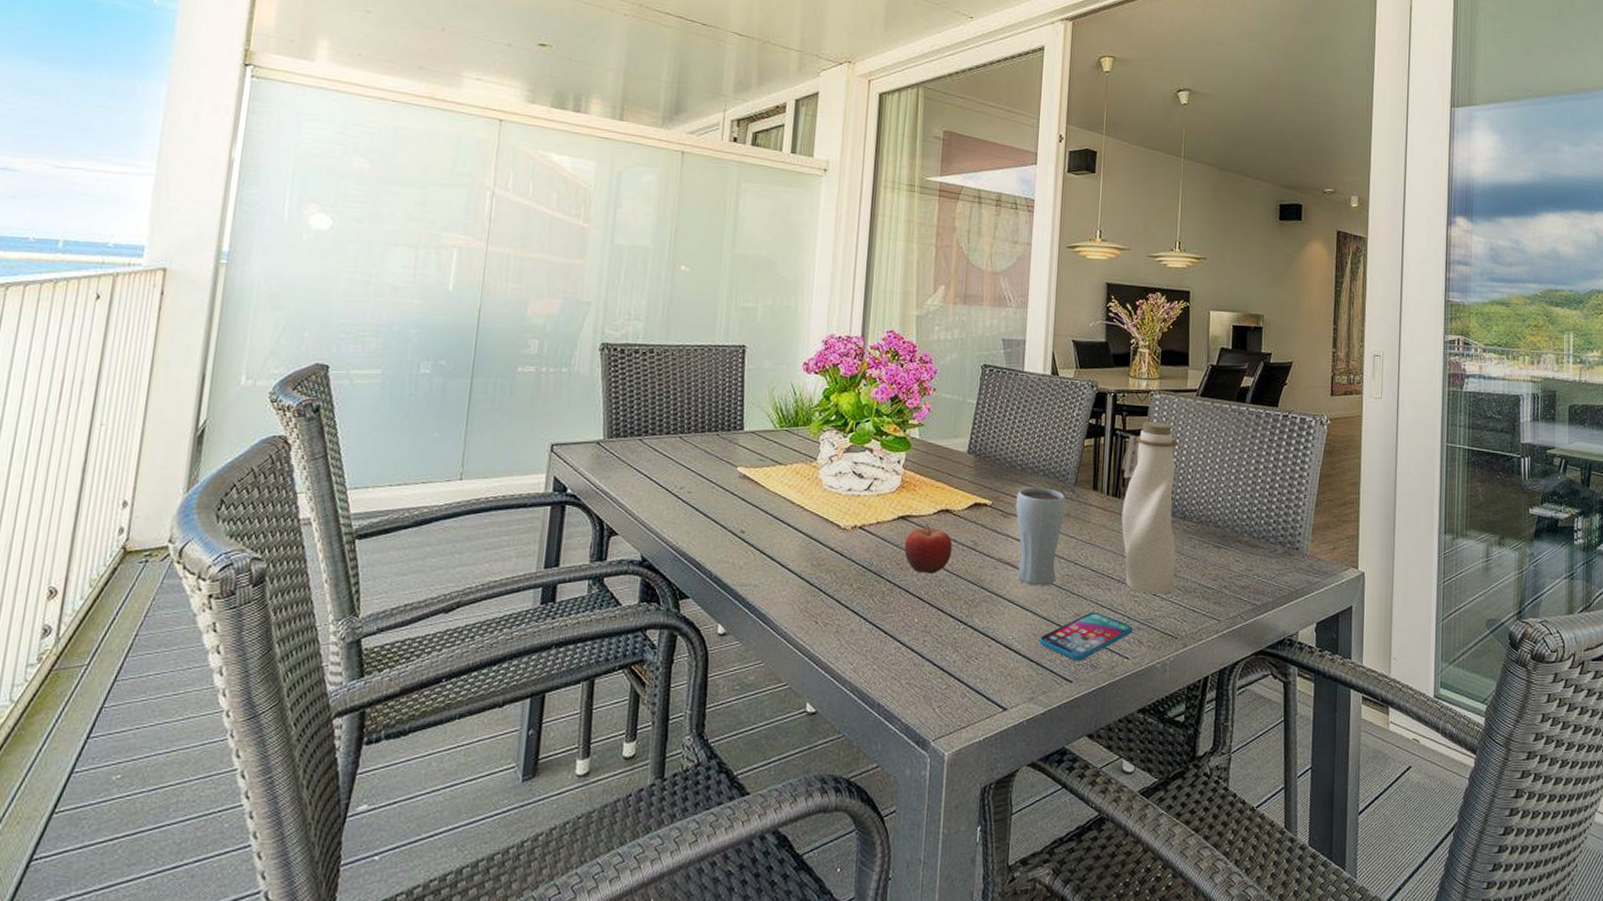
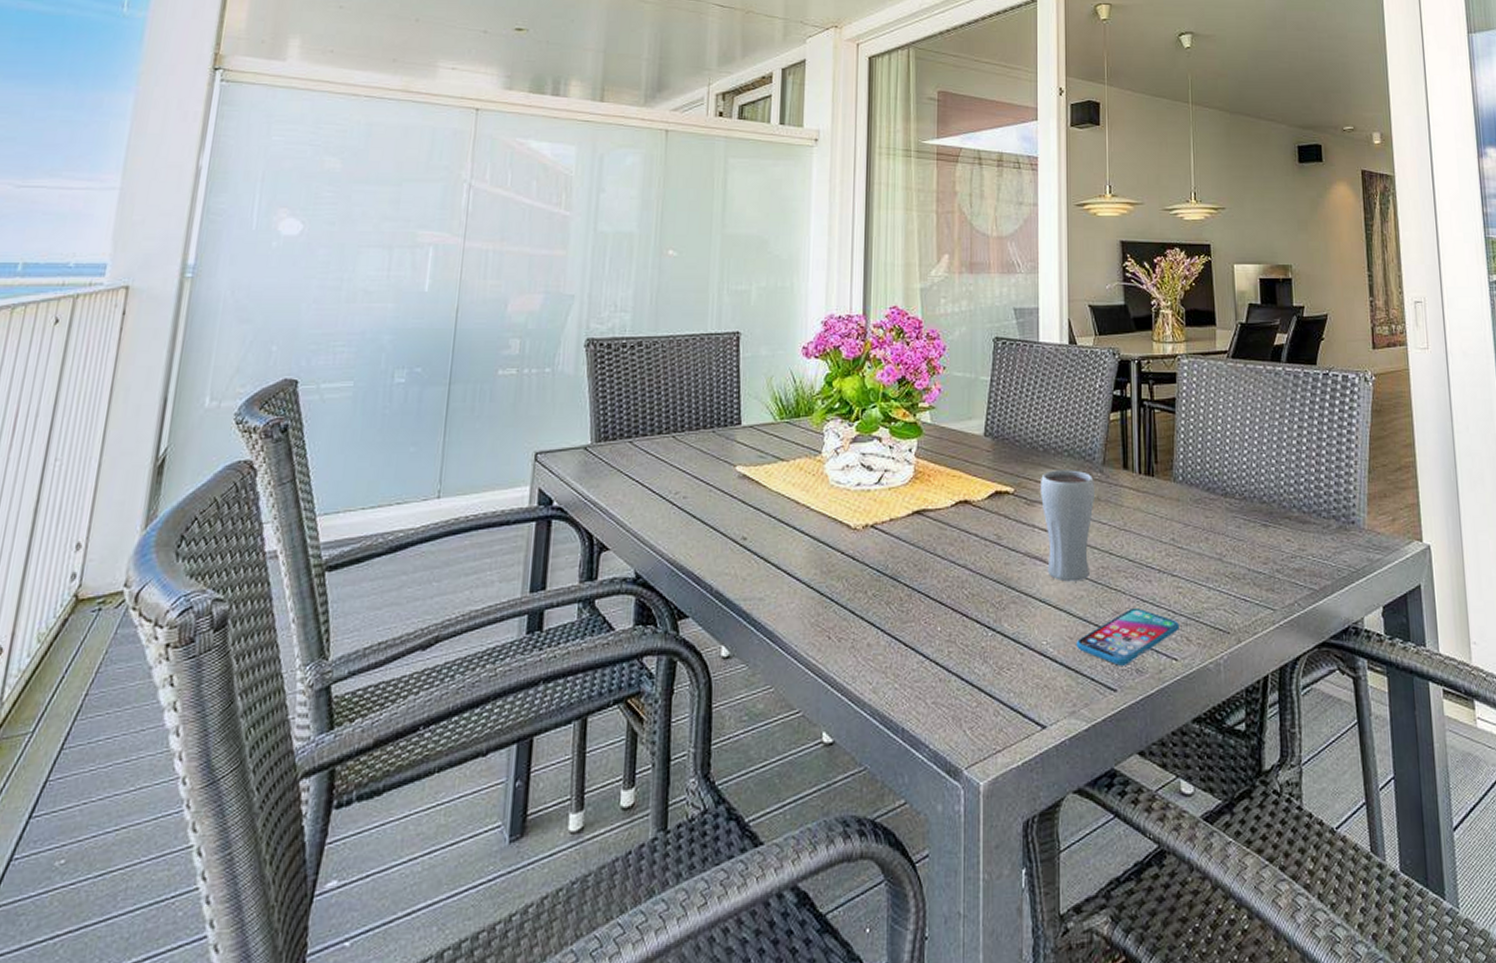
fruit: present [904,524,952,574] -> none [922,518,974,575]
water bottle: present [1121,422,1178,595] -> none [1152,390,1222,584]

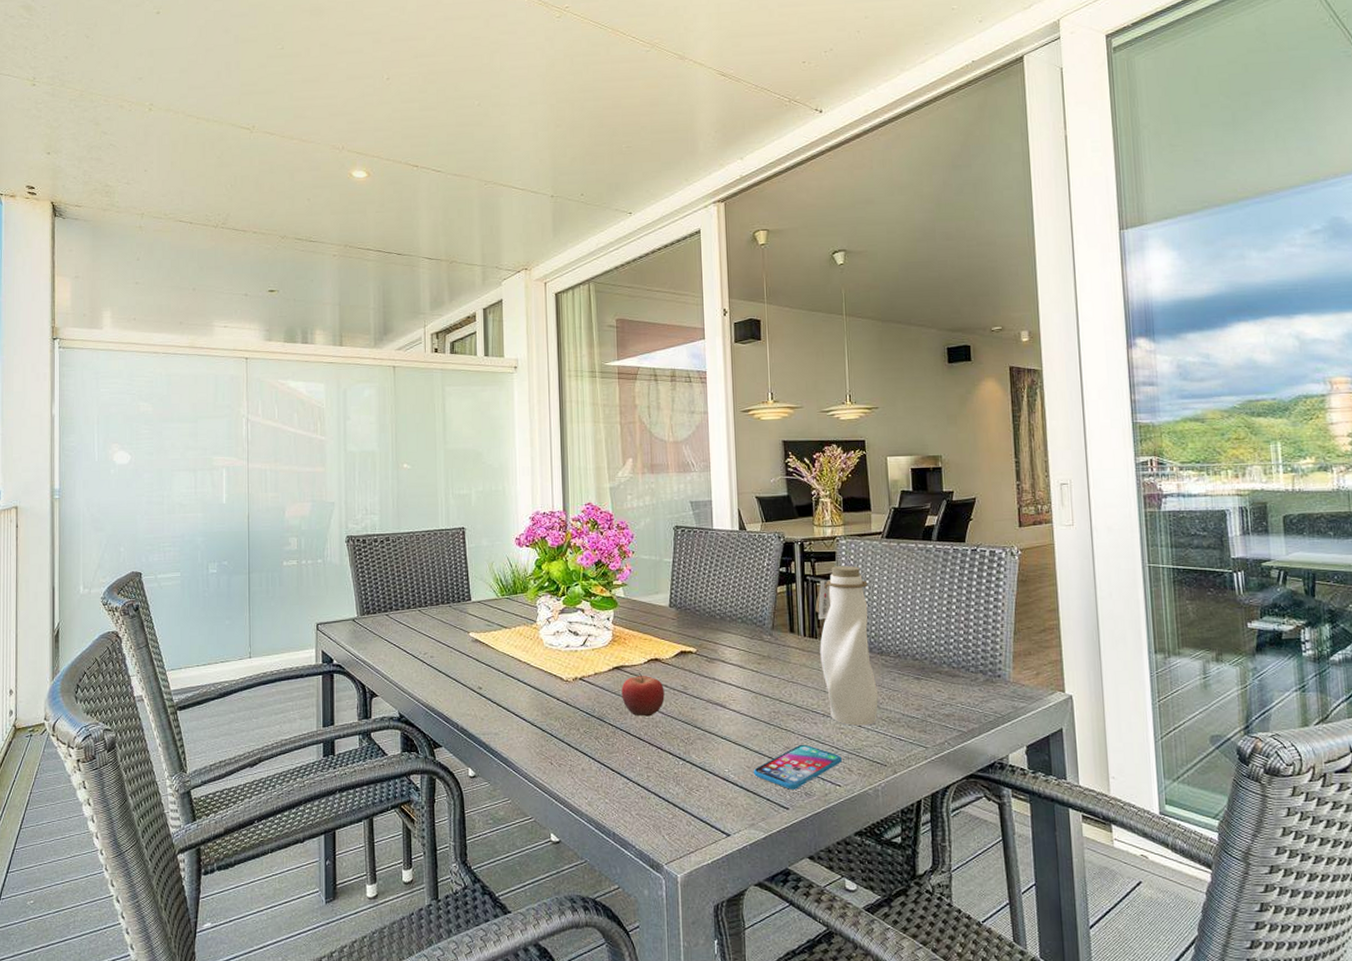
fruit: none [922,518,974,575] -> present [621,672,665,717]
drinking glass: present [1041,470,1096,582] -> none [719,633,766,723]
water bottle: none [1152,390,1222,584] -> present [815,566,879,726]

